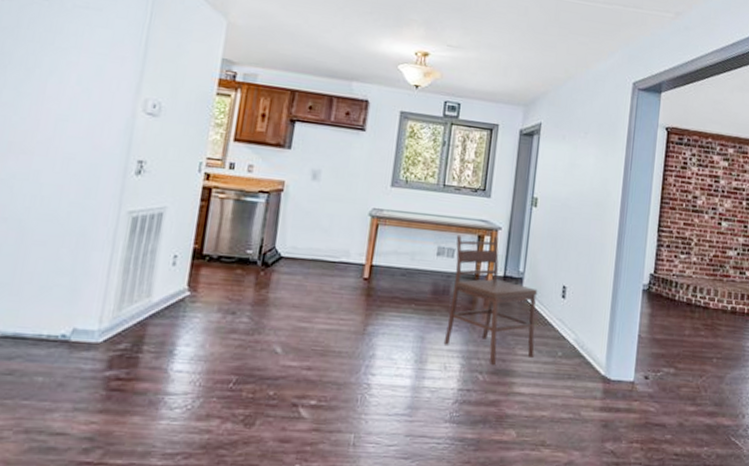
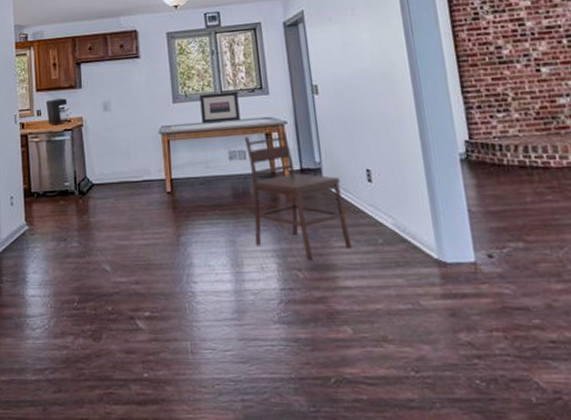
coffee maker: none [241,153,272,185] -> present [45,98,72,125]
picture frame: none [417,183,461,219] -> present [199,91,241,124]

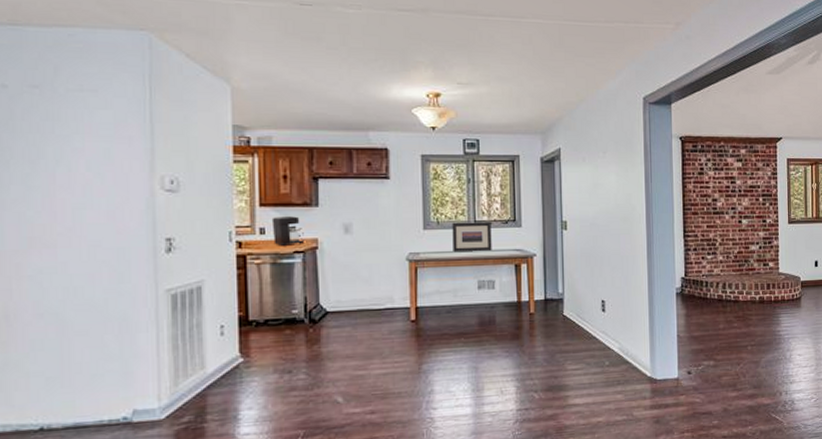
dining chair: present [244,132,352,262] -> none [494,264,583,384]

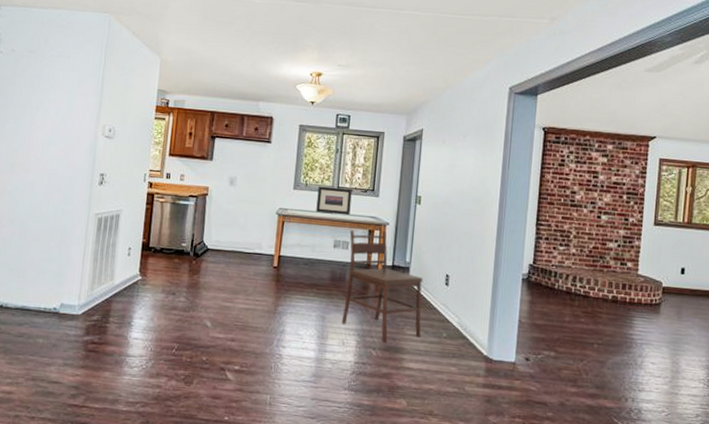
coffee maker: present [271,216,304,246] -> none [175,165,199,191]
dining chair: none [494,264,583,384] -> present [341,229,423,344]

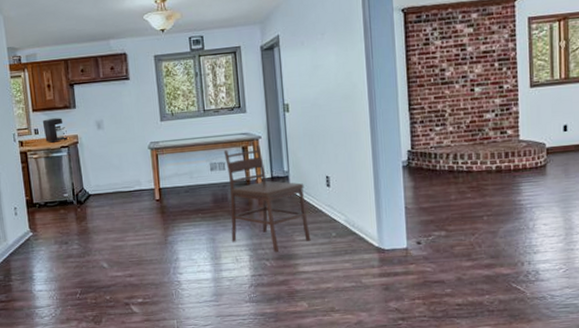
coffee maker: none [175,165,199,191] -> present [42,118,68,143]
picture frame: present [316,186,352,216] -> none [184,110,221,140]

